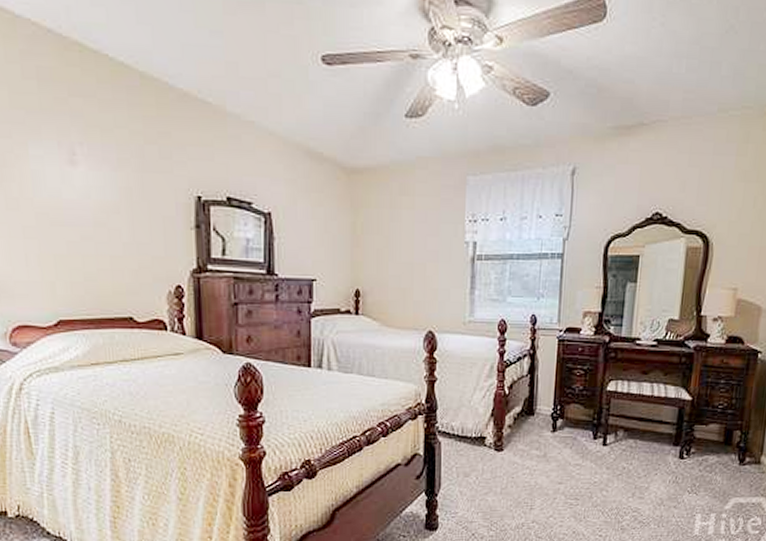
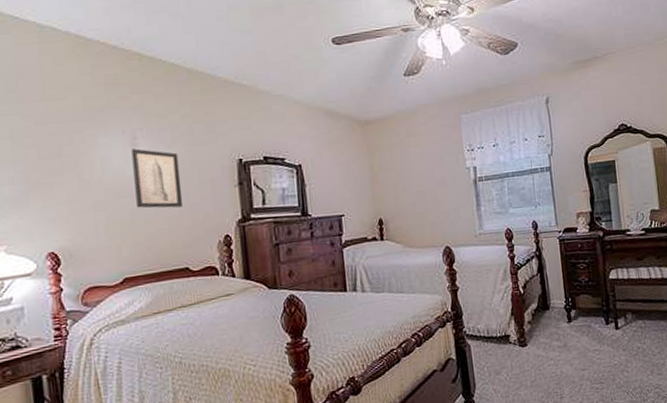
wall art: none [68,167,129,245] -> present [131,148,184,208]

